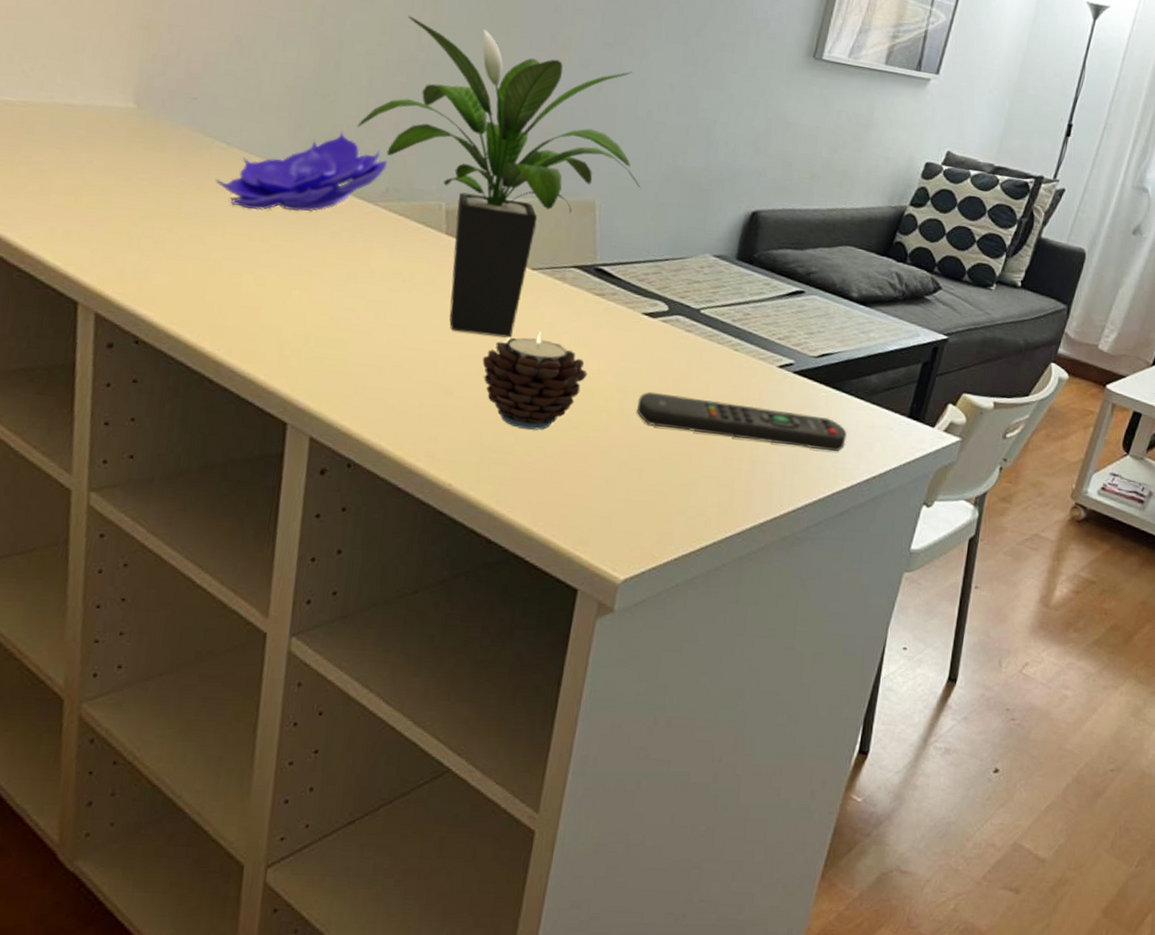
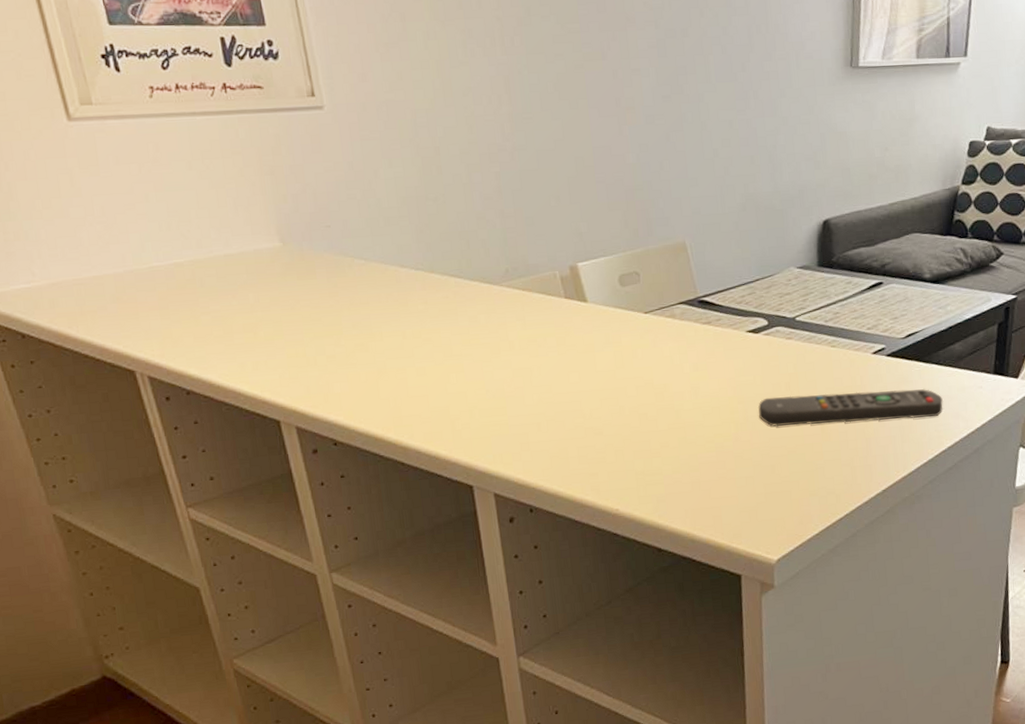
decorative bowl: present [215,130,388,212] -> none [363,226,503,313]
potted plant: present [356,16,641,338] -> none [468,108,722,381]
candle: present [482,331,588,430] -> none [619,365,711,452]

